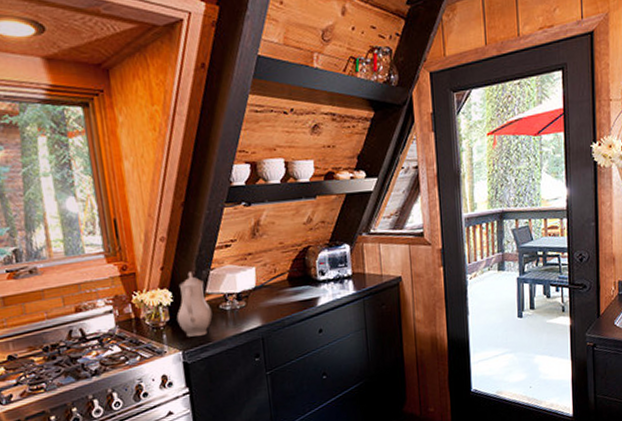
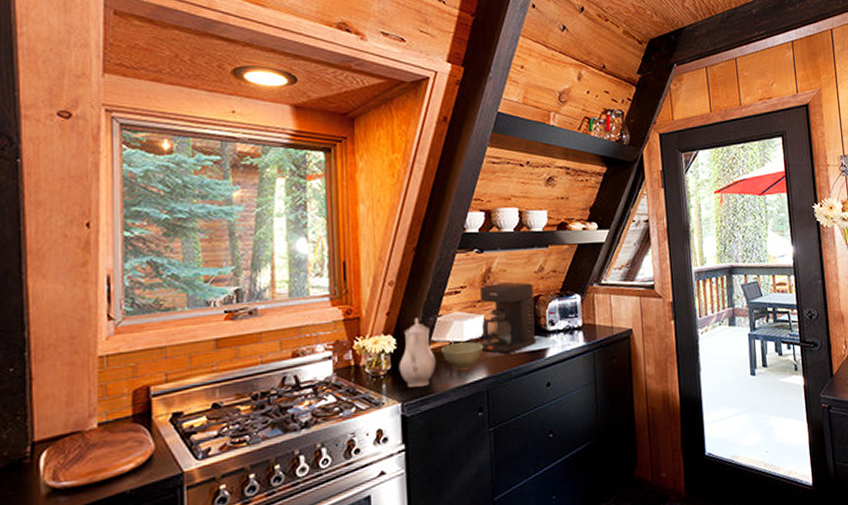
bowl: none [215,293,257,321] -> present [440,342,484,372]
coffee maker: none [249,234,308,304] -> present [478,282,537,354]

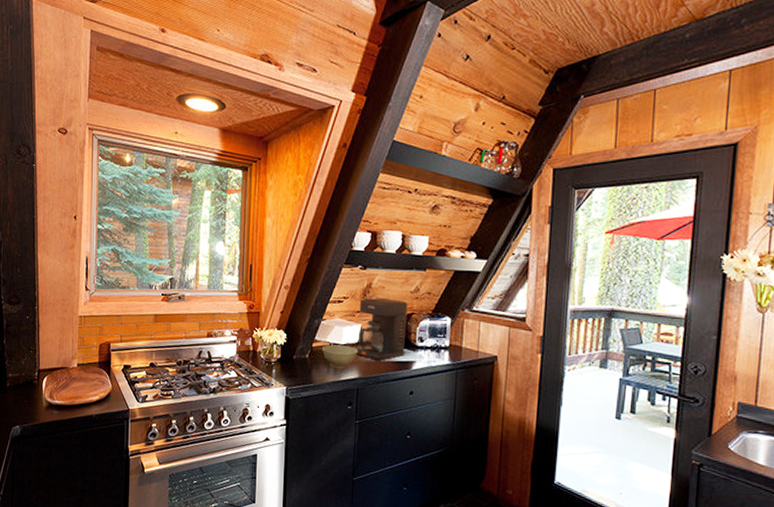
teapot: present [399,318,436,388] -> none [287,319,317,376]

